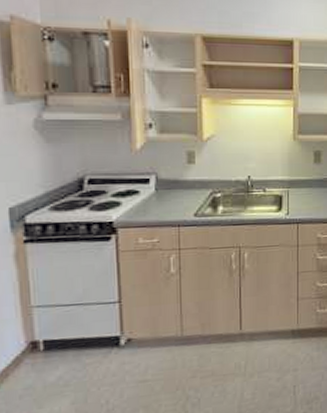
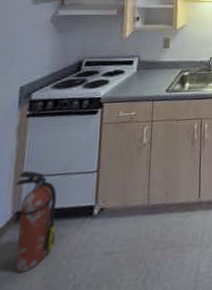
fire extinguisher: none [24,301,81,398] -> present [15,171,57,273]

